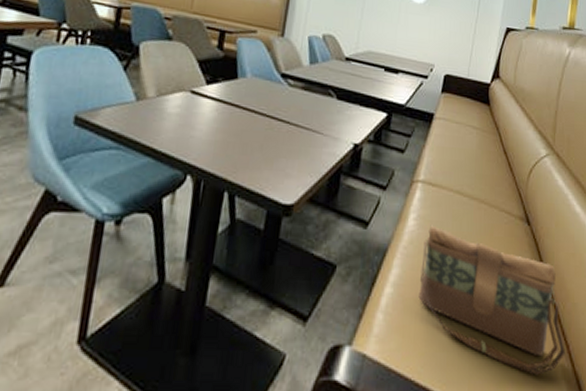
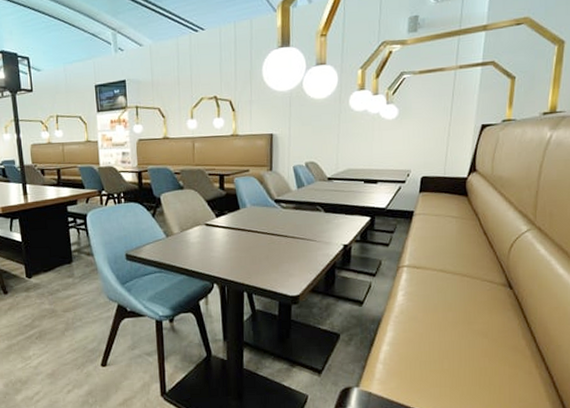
shoulder bag: present [418,225,565,375] -> none [411,298,550,400]

